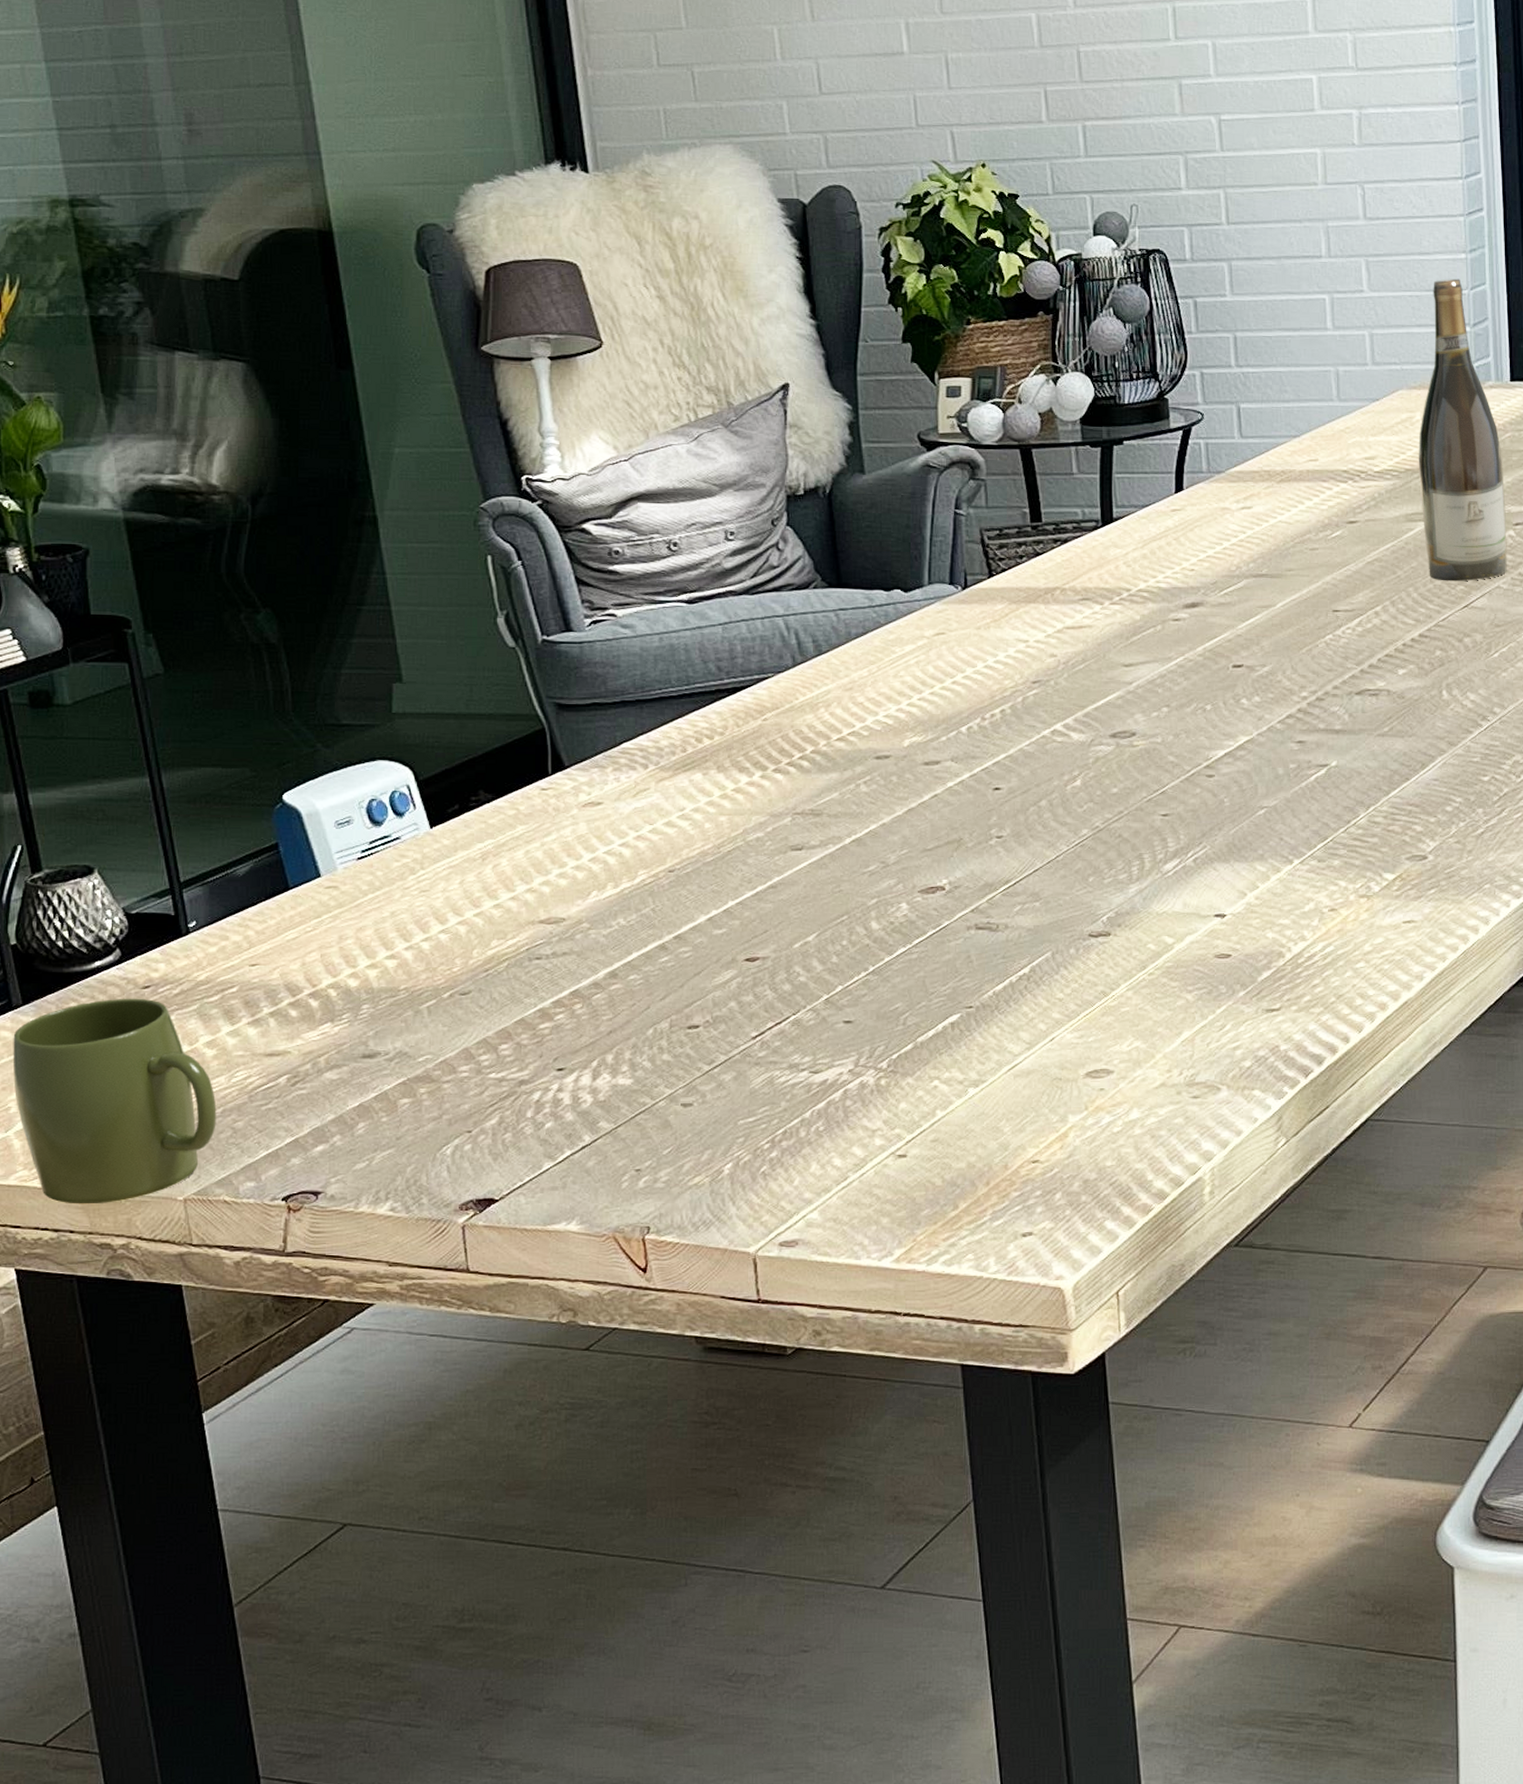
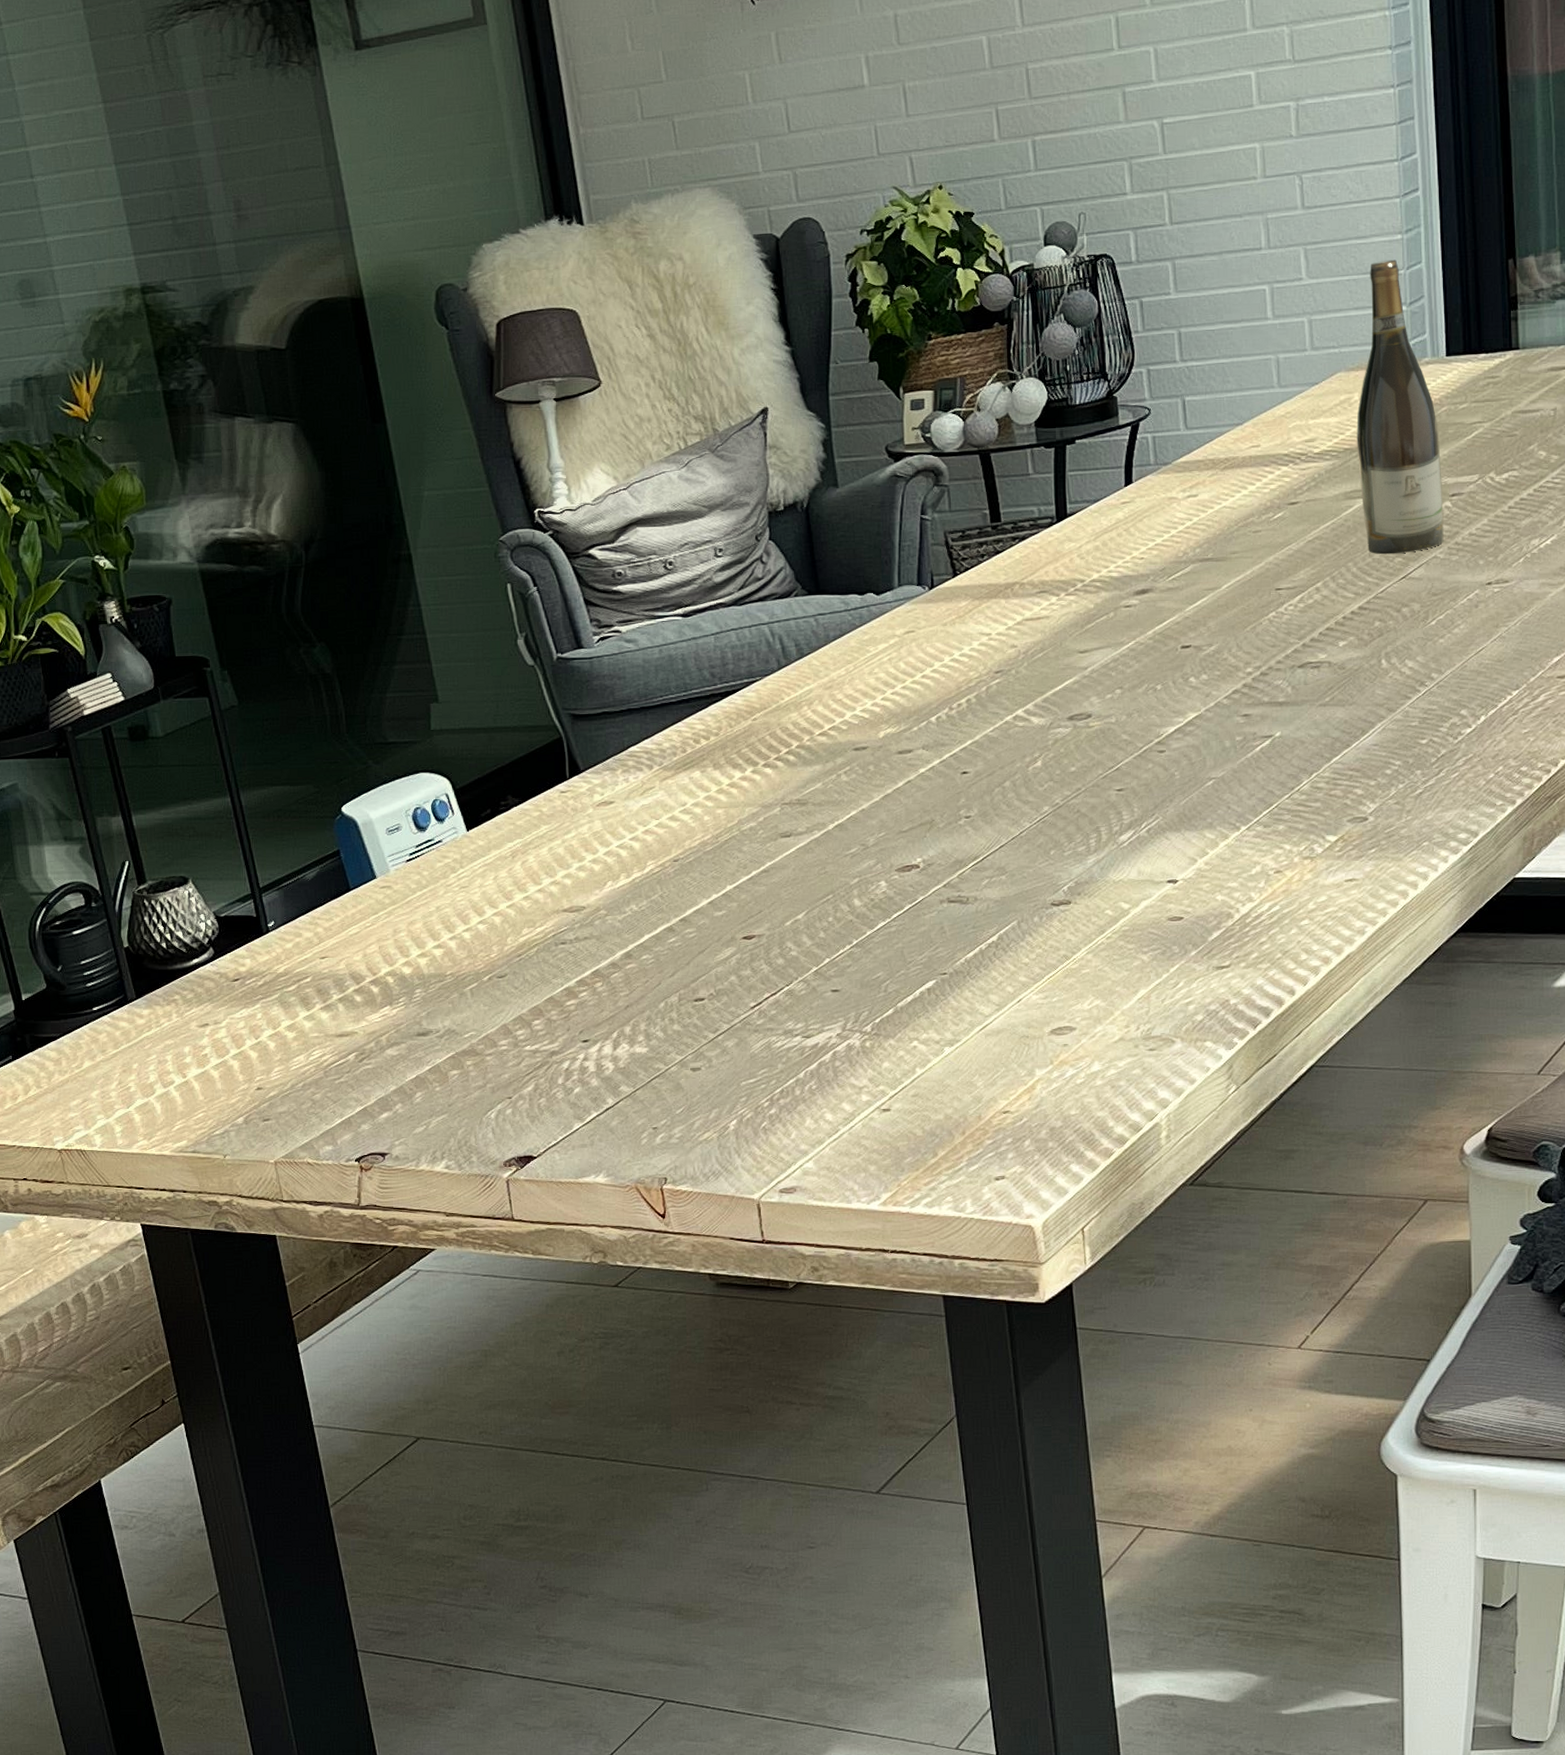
mug: present [12,998,217,1204] -> none [130,990,298,1168]

